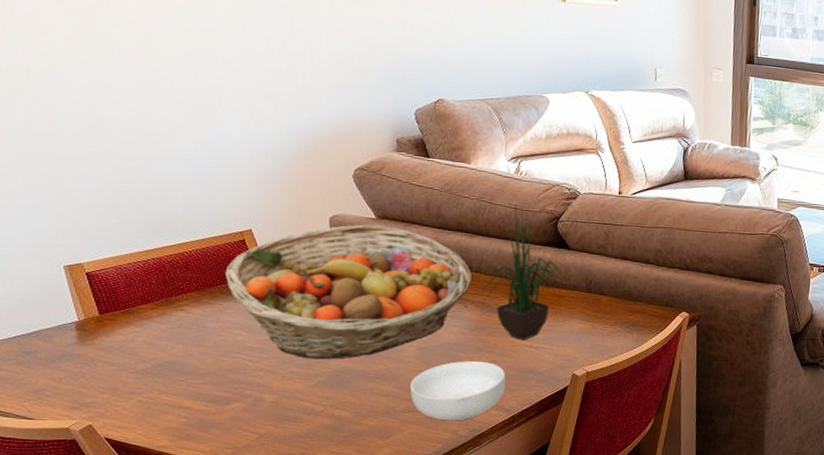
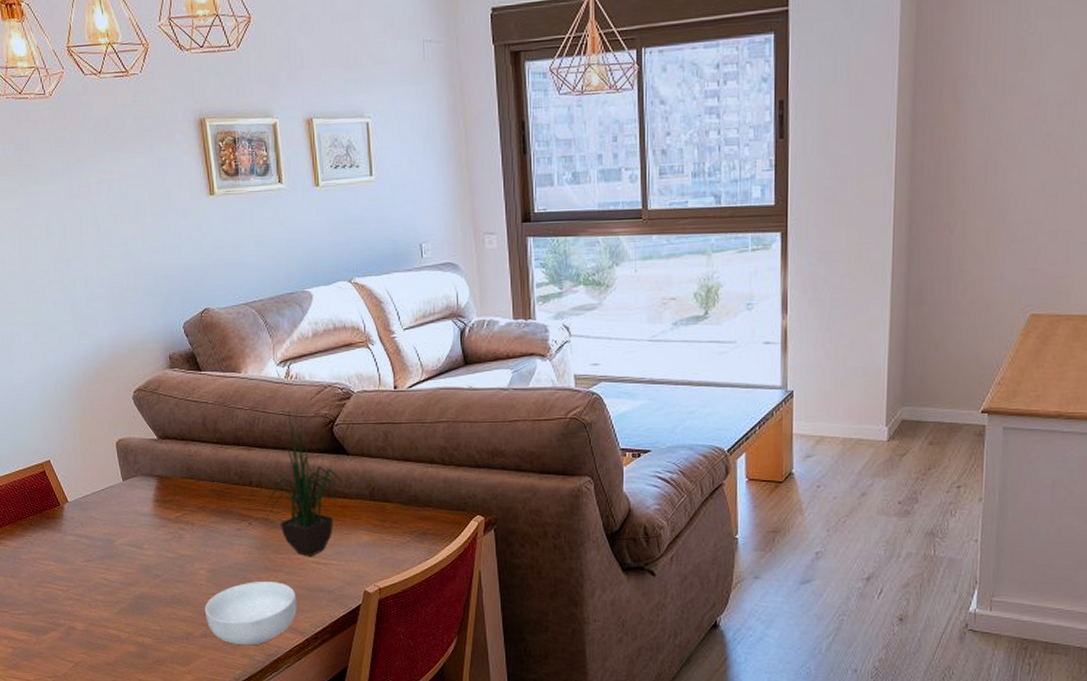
fruit basket: present [225,224,473,360] -> none [31,446,254,586]

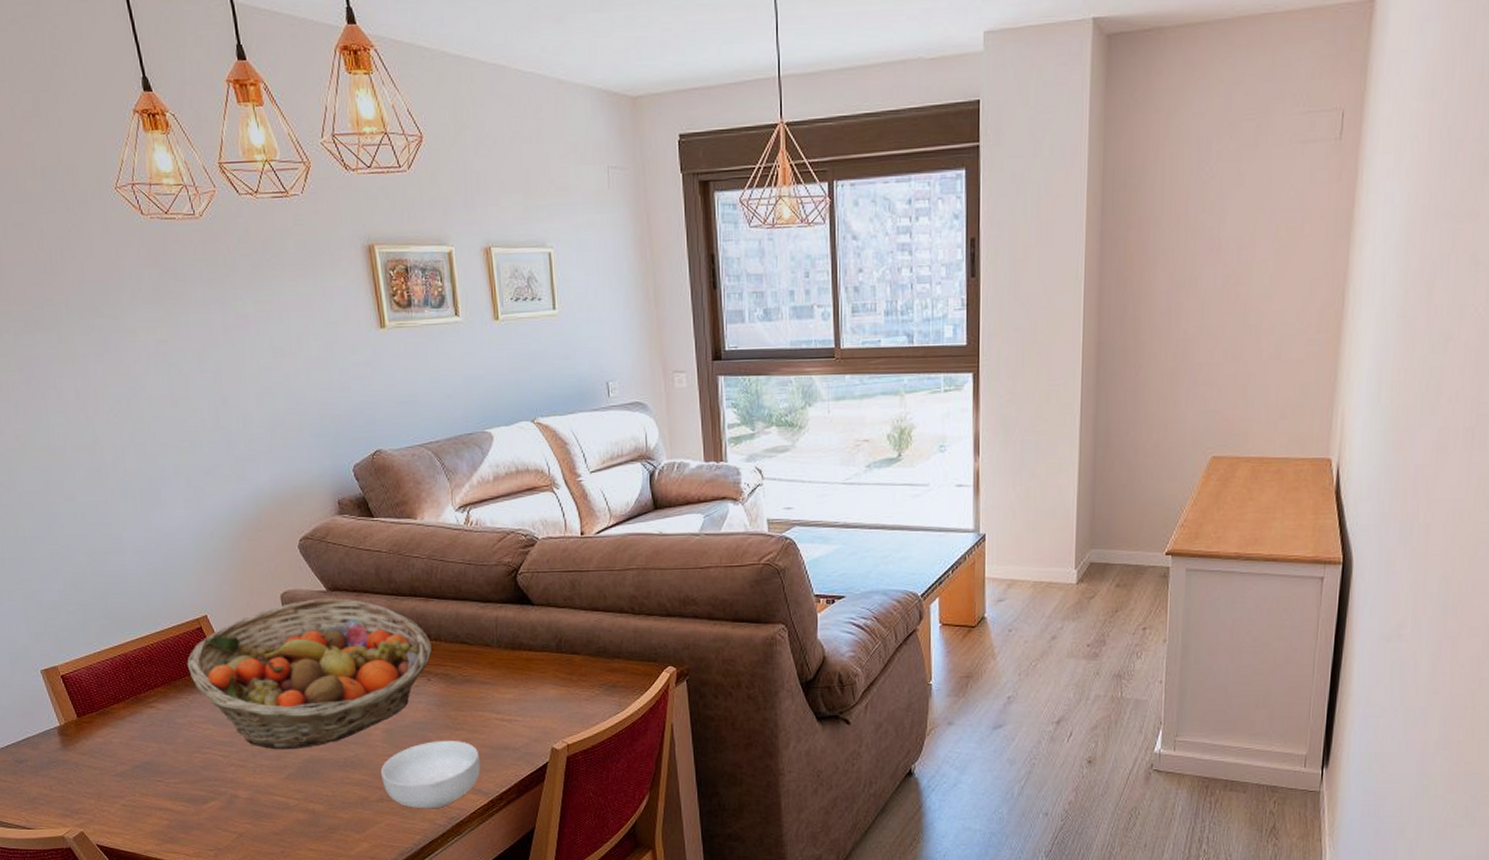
fruit basket: none [31,446,254,586] -> present [187,598,433,750]
potted plant: present [265,411,346,557] -> none [444,559,531,714]

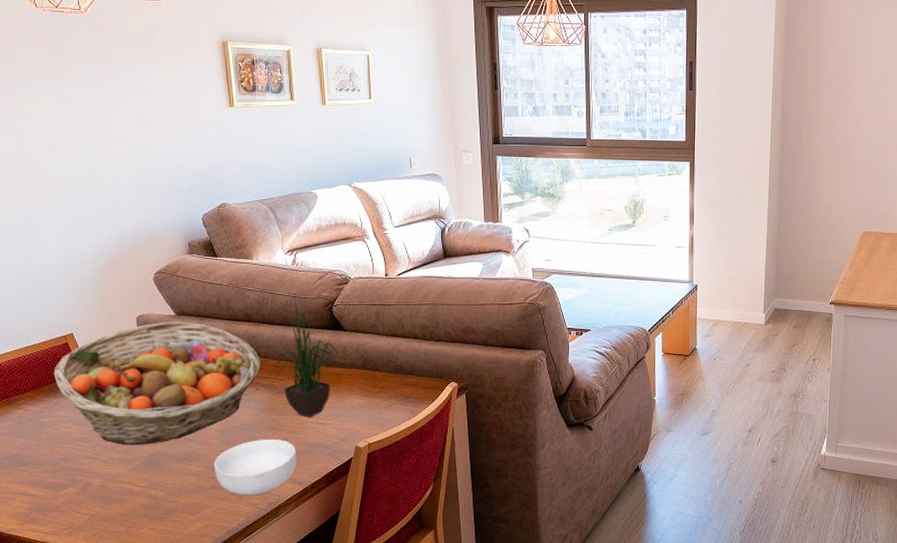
potted plant: none [444,559,531,714] -> present [271,293,342,418]

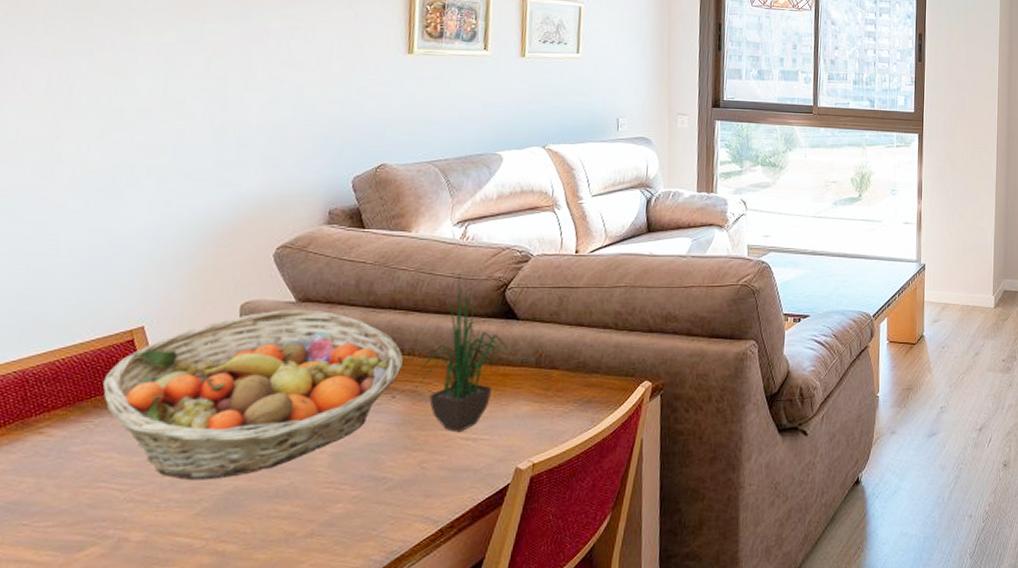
cereal bowl: present [213,439,297,496] -> none [316,462,436,543]

